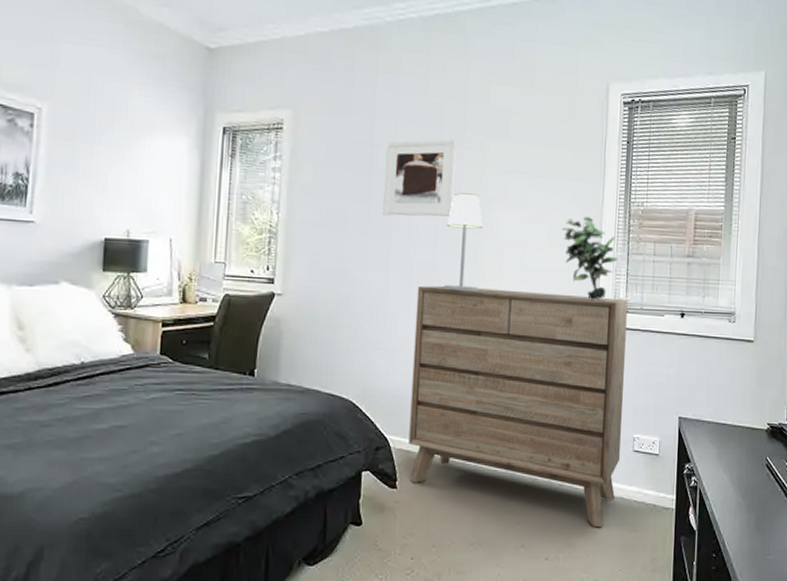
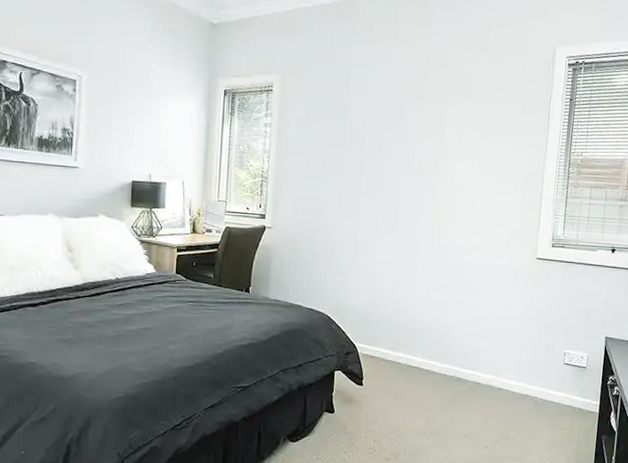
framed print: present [383,139,457,217] -> none [355,98,419,165]
dresser: present [408,285,628,527] -> none [373,222,565,424]
table lamp: present [444,193,483,292] -> none [405,144,440,228]
potted plant: present [561,217,618,301] -> none [508,165,558,237]

